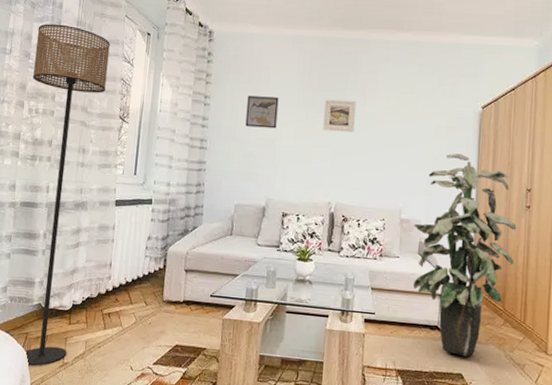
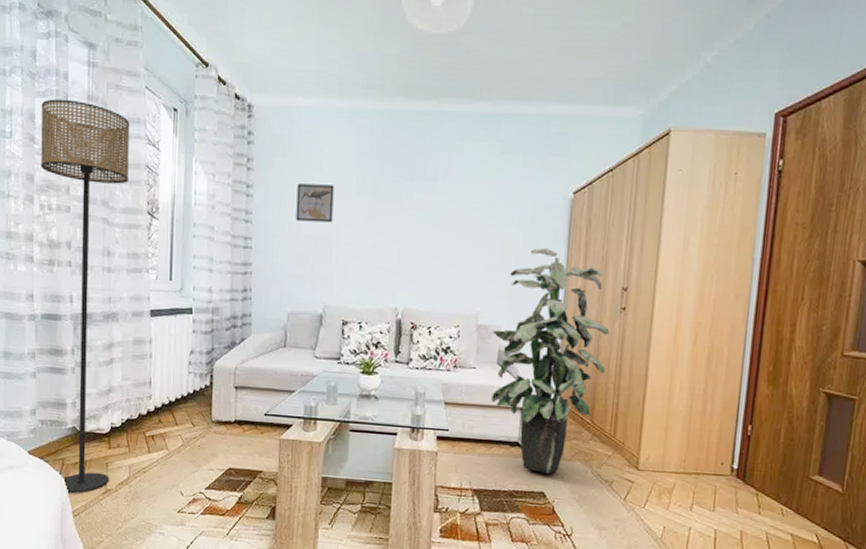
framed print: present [323,99,356,133] -> none [387,186,426,226]

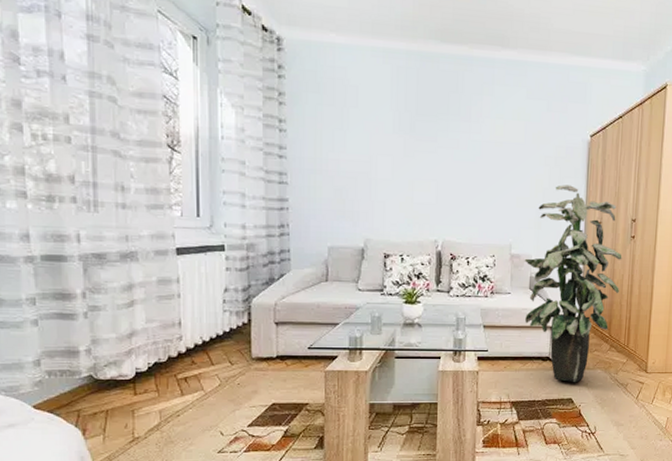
floor lamp: present [41,99,130,494] -> none [26,15,142,446]
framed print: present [296,183,334,223] -> none [333,120,371,159]

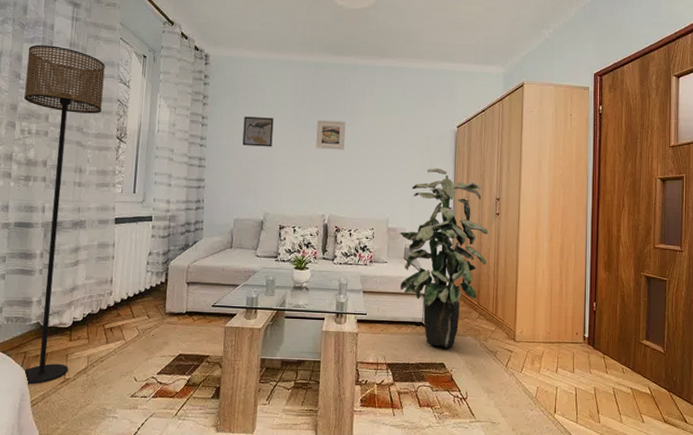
floor lamp: none [26,15,142,446] -> present [23,44,105,385]
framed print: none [333,120,371,159] -> present [242,116,274,147]
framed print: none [424,125,460,163] -> present [316,119,346,150]

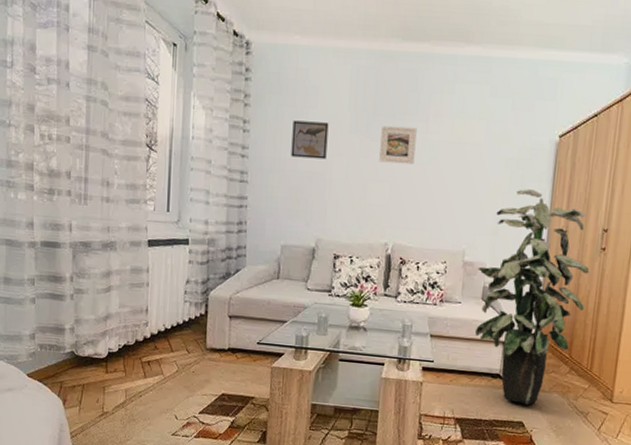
floor lamp: present [23,44,105,385] -> none [42,30,130,416]

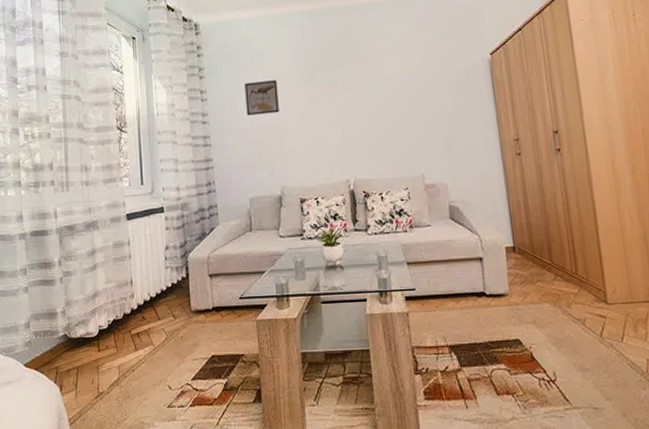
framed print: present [379,125,417,165] -> none [325,70,360,106]
indoor plant: present [475,189,590,406] -> none [440,106,554,321]

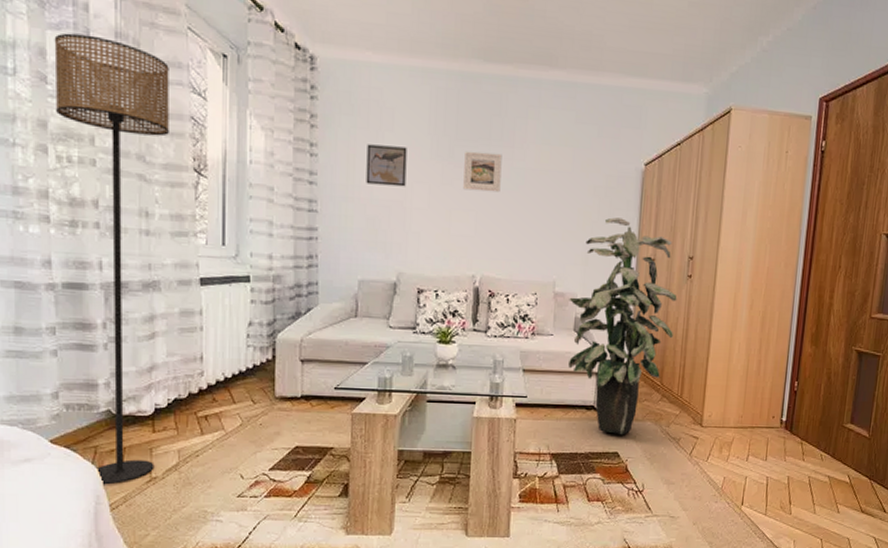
floor lamp: none [21,43,101,402] -> present [54,32,169,485]
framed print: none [325,70,360,106] -> present [463,151,502,193]
indoor plant: none [440,106,554,321] -> present [568,217,677,435]

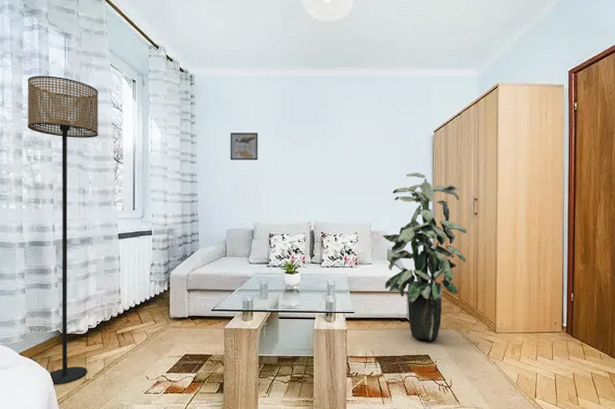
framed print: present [463,151,502,193] -> none [299,132,326,160]

